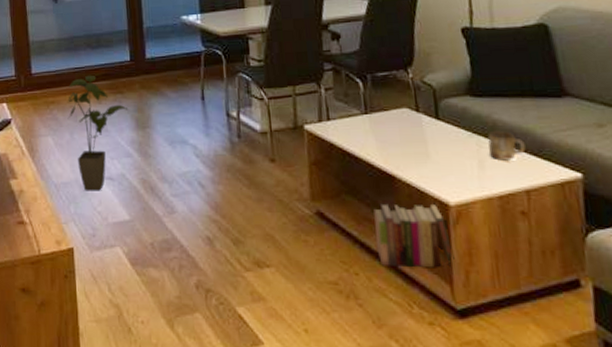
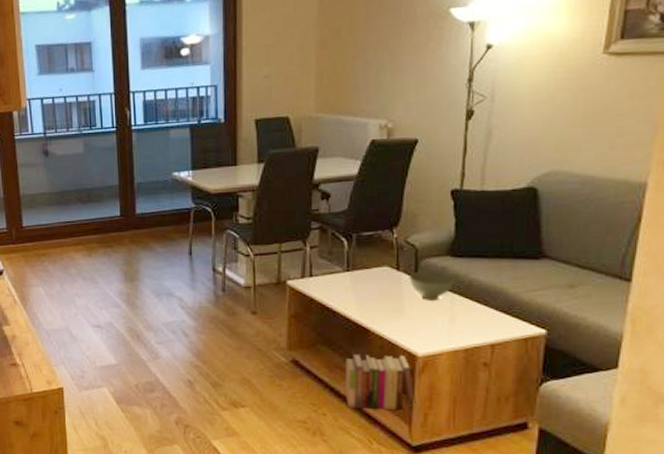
house plant: present [68,75,129,191] -> none [58,229,118,338]
bowl: none [429,112,479,143] -> present [409,271,456,300]
mug: present [487,130,526,161] -> none [460,289,497,317]

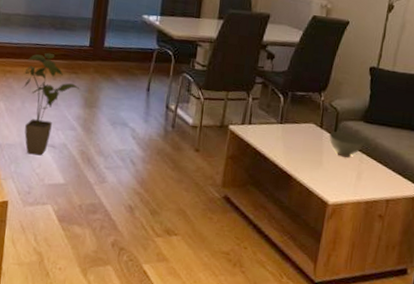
house plant: none [58,229,118,338] -> present [23,52,80,156]
books: present [345,353,416,411] -> none [265,196,323,250]

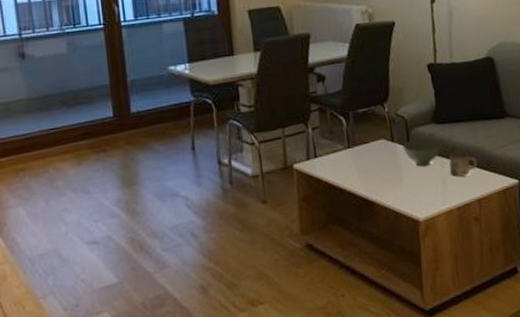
house plant: present [23,52,80,156] -> none [41,135,113,260]
mug: none [366,151,395,176] -> present [449,151,478,177]

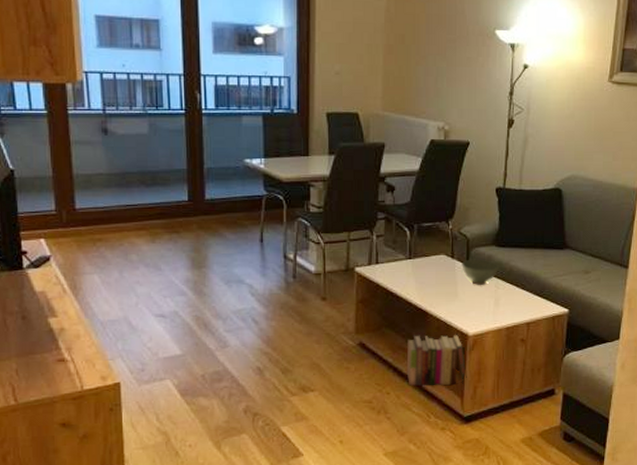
books: none [356,222,424,284] -> present [406,335,467,386]
mug: present [449,151,478,177] -> none [503,275,531,299]

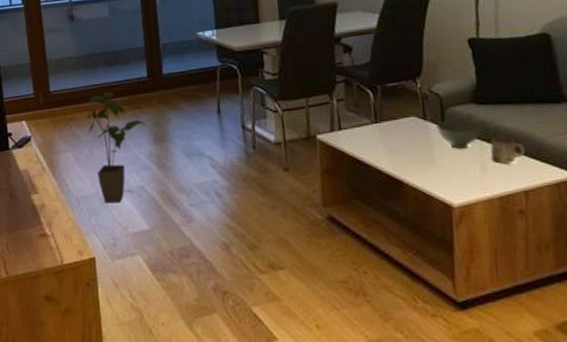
house plant: none [117,213,184,328] -> present [86,91,147,204]
books: present [406,335,467,386] -> none [382,206,457,265]
mug: none [503,275,531,299] -> present [490,135,525,164]

